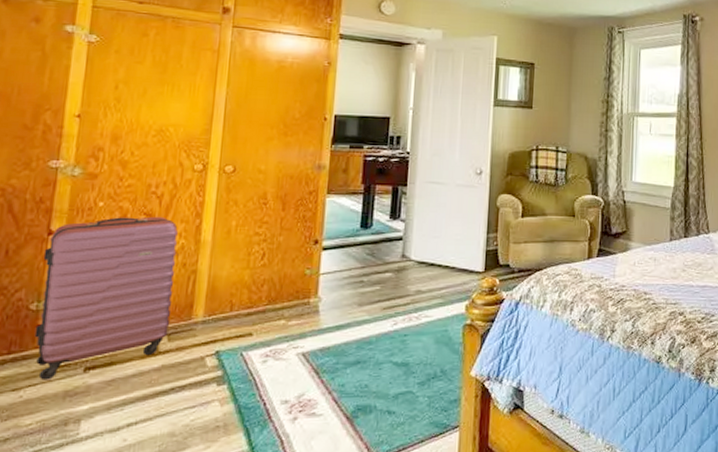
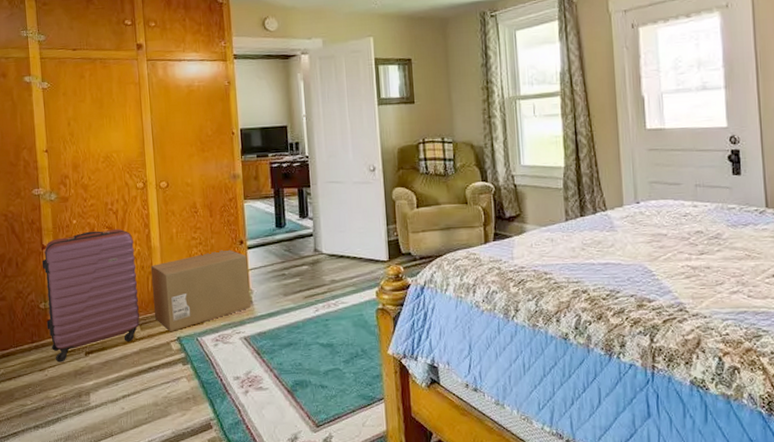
box: none [189,249,320,345] -> present [150,249,251,332]

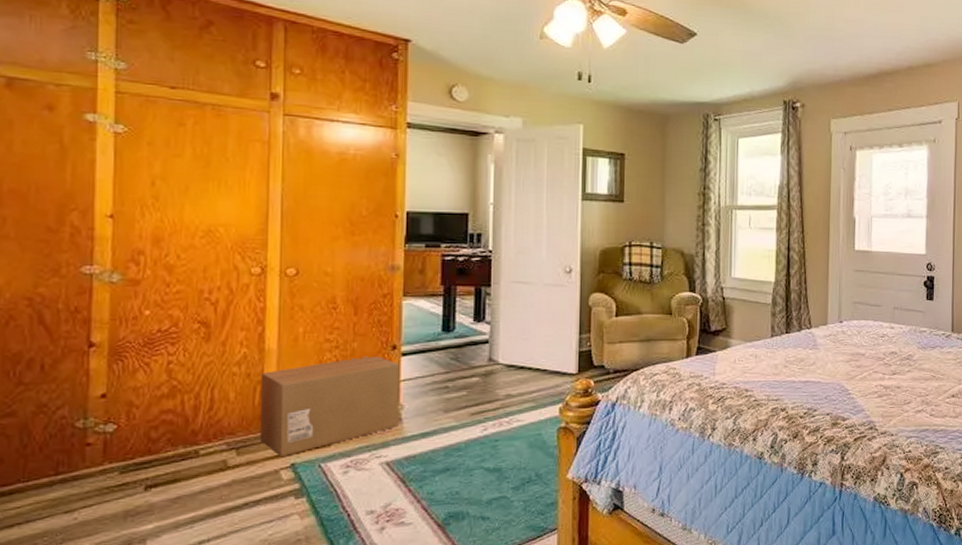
suitcase: present [41,228,140,363] -> none [84,324,241,501]

